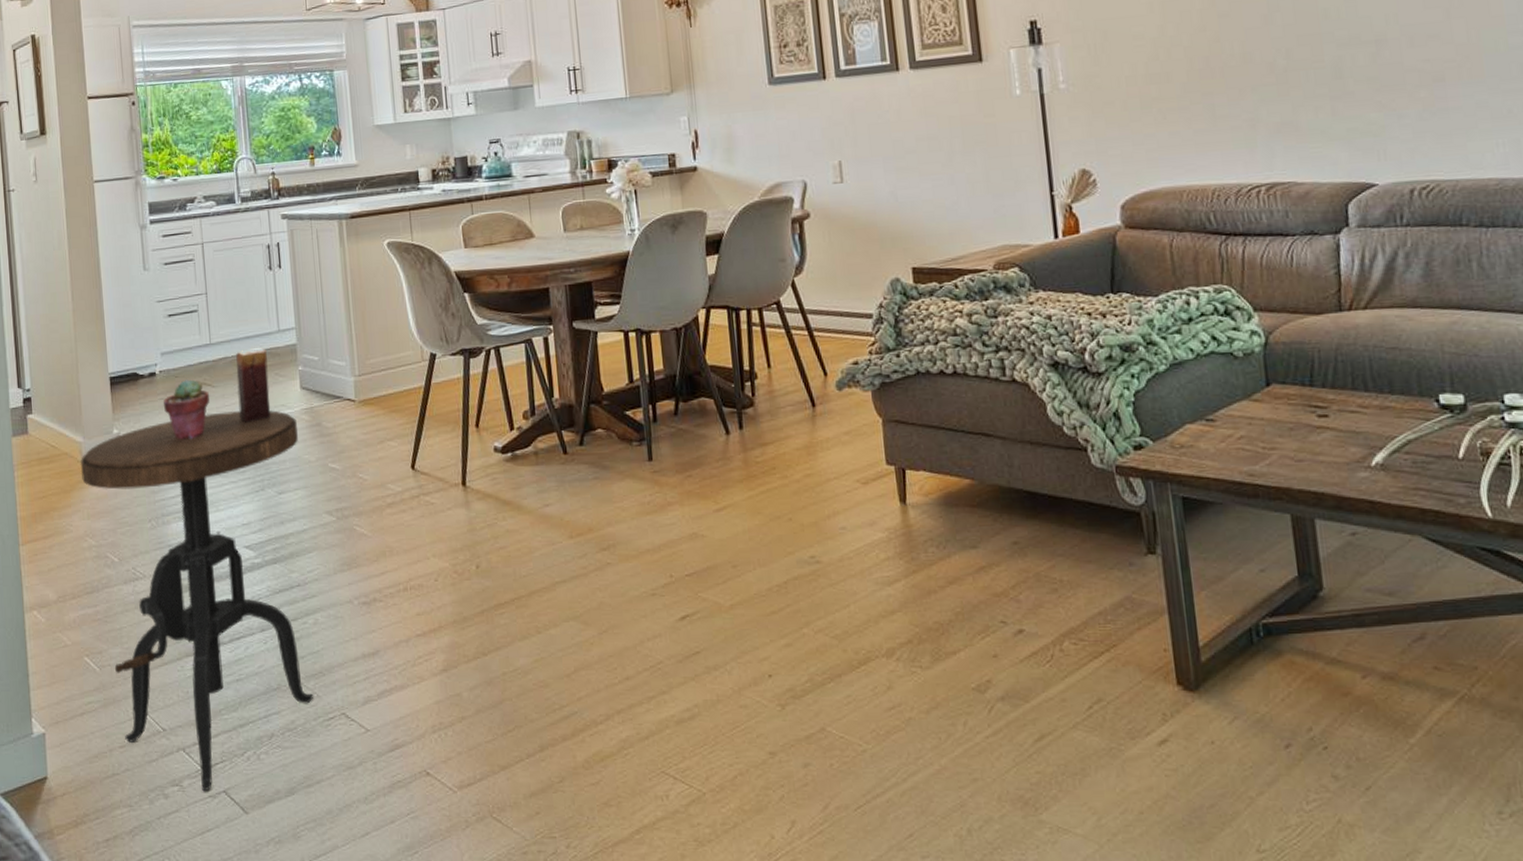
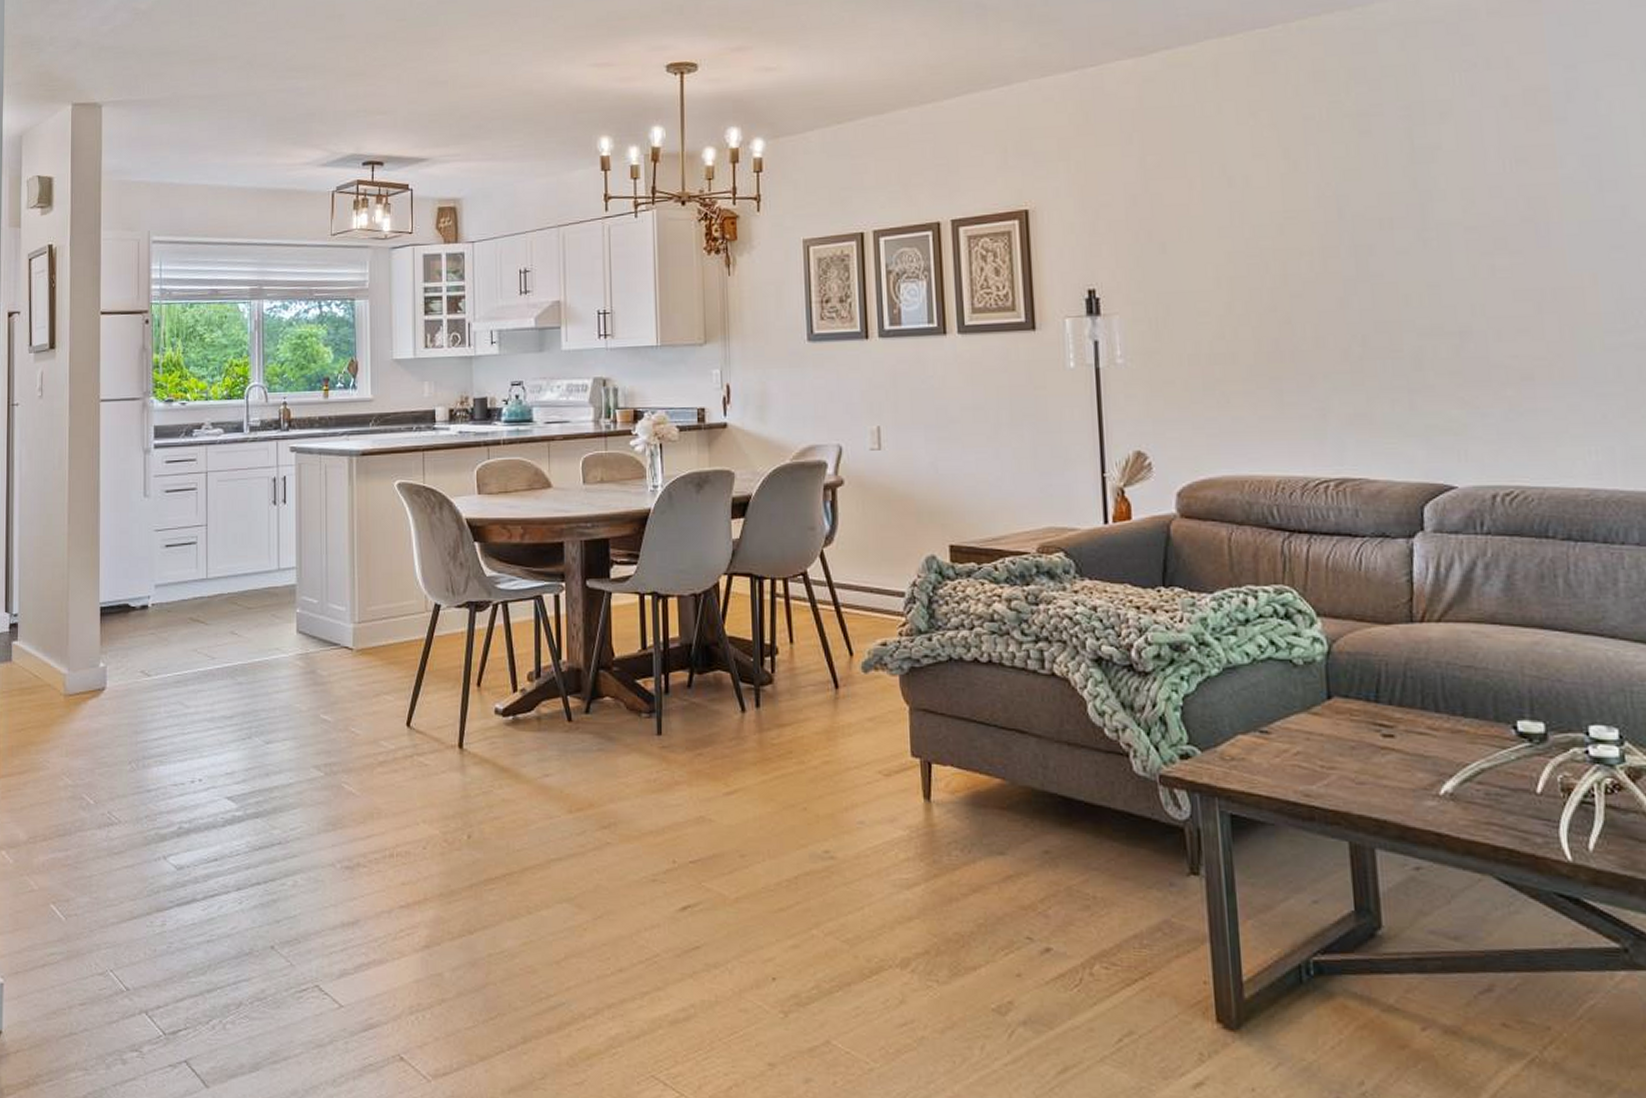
side table: present [80,410,314,792] -> none [62,652,290,1060]
potted succulent: present [163,379,209,440] -> none [153,615,201,679]
candle: present [235,348,271,423] -> none [231,586,264,665]

